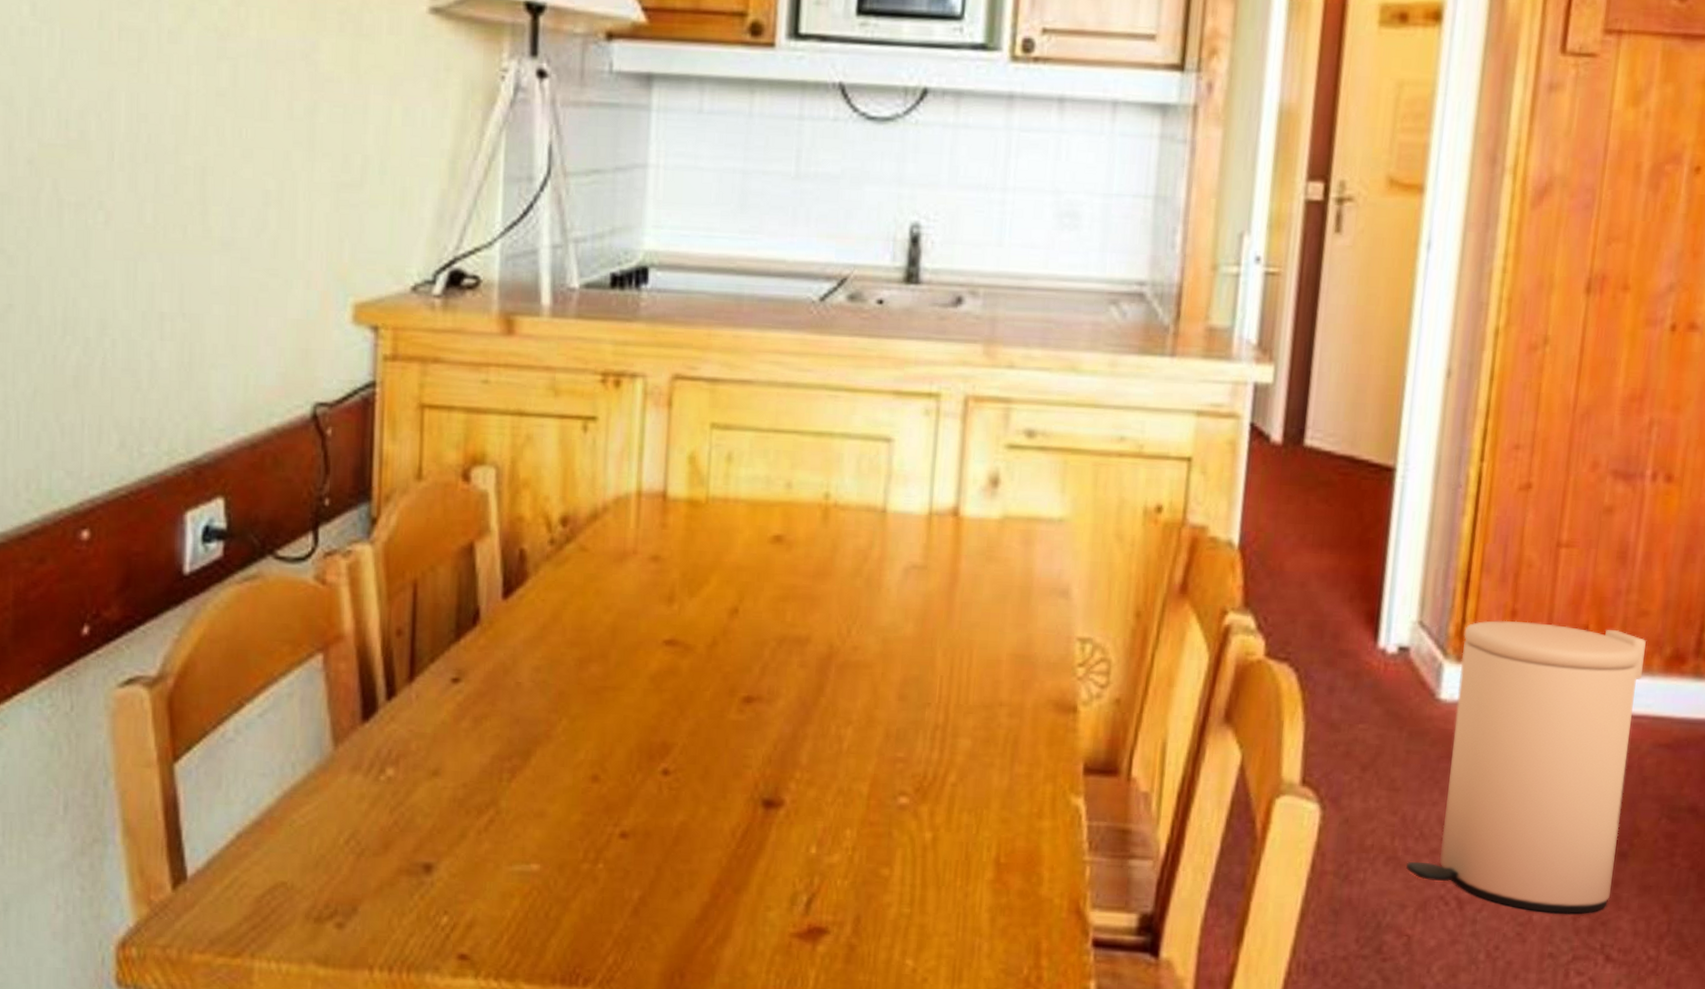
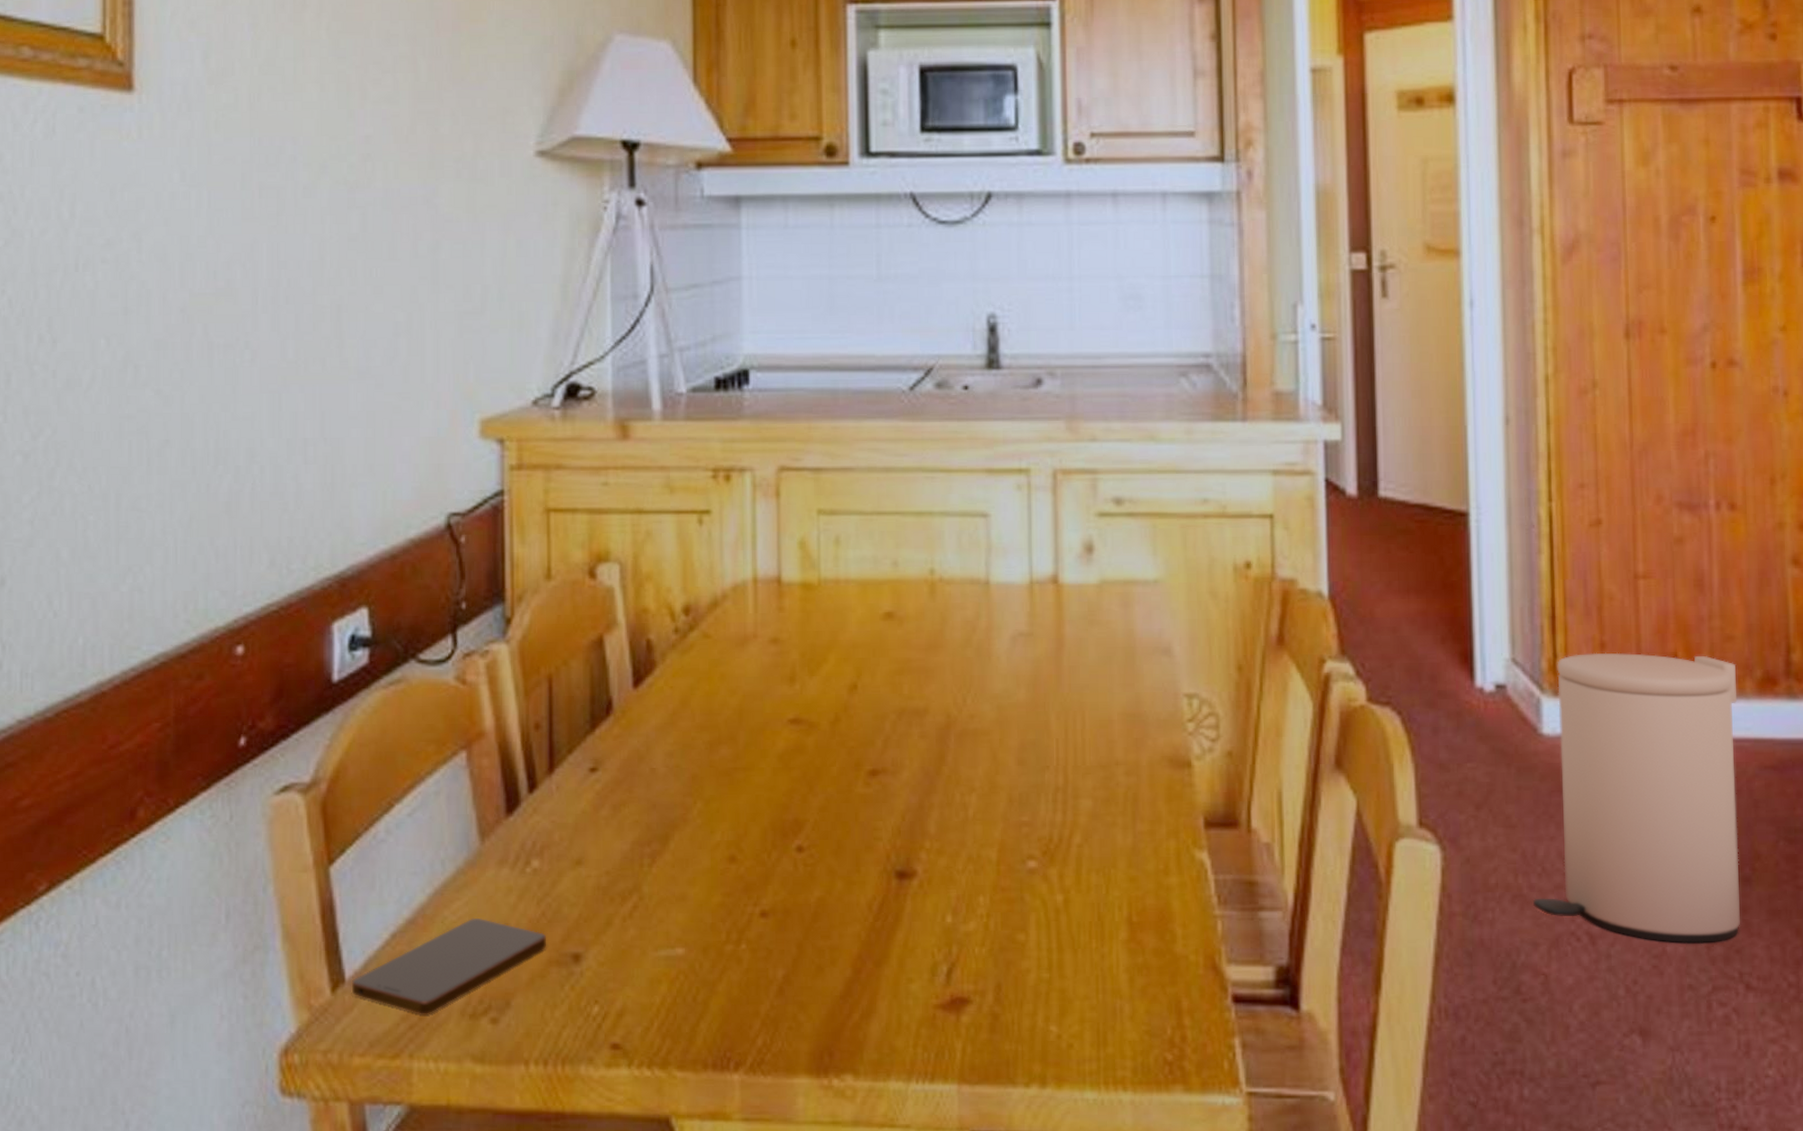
phone: none [193,822,397,916] -> present [351,917,546,1014]

